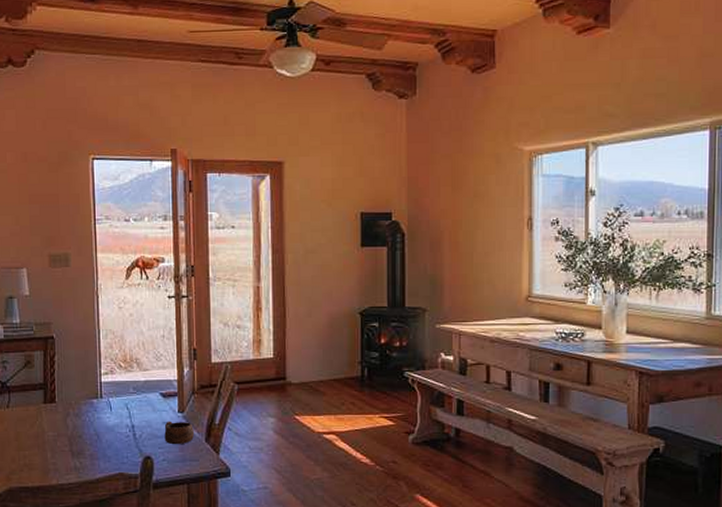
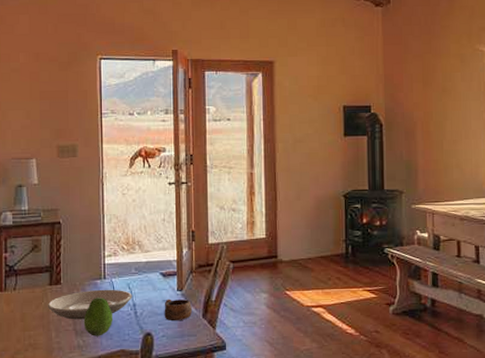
plate: none [42,409,131,441] -> present [47,289,132,320]
fruit: none [80,416,110,458] -> present [83,296,112,336]

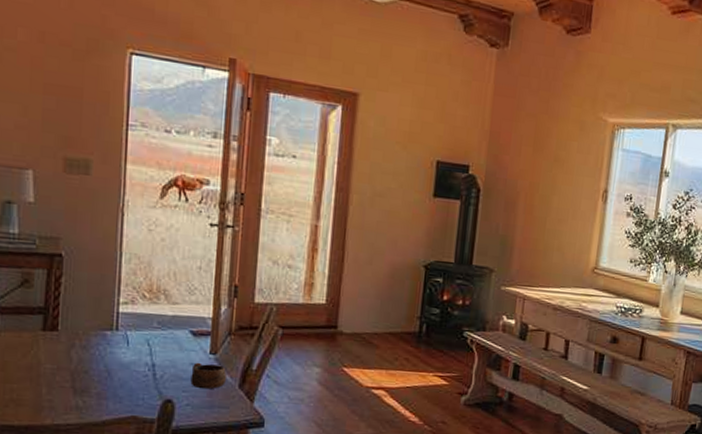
plate: present [47,289,132,320] -> none [37,342,152,377]
fruit: present [83,296,112,336] -> none [85,351,124,398]

